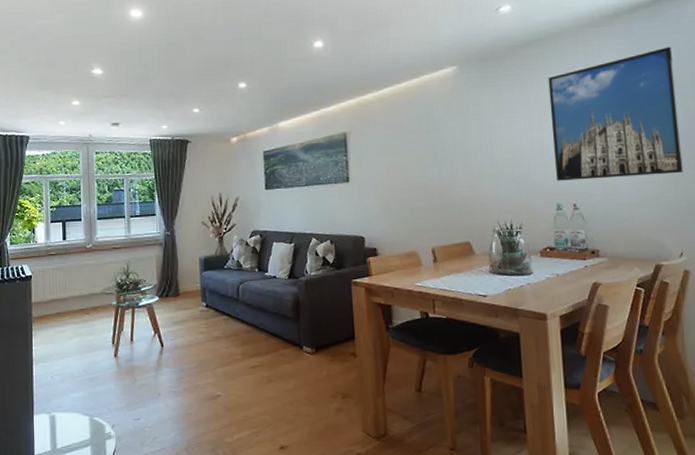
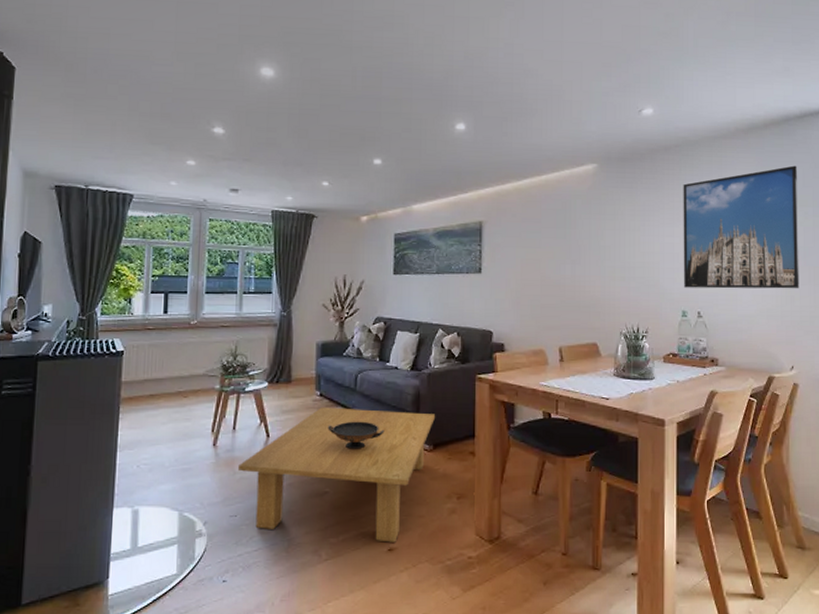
coffee table: none [138,317,315,441] -> present [238,407,435,542]
decorative bowl: none [215,328,268,356] -> present [328,421,385,450]

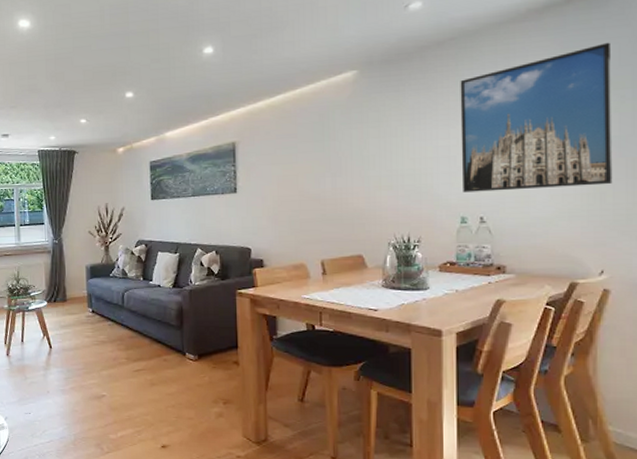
coffee table: present [238,407,435,542] -> none [28,322,198,440]
decorative bowl: present [328,421,385,450] -> none [101,334,152,360]

